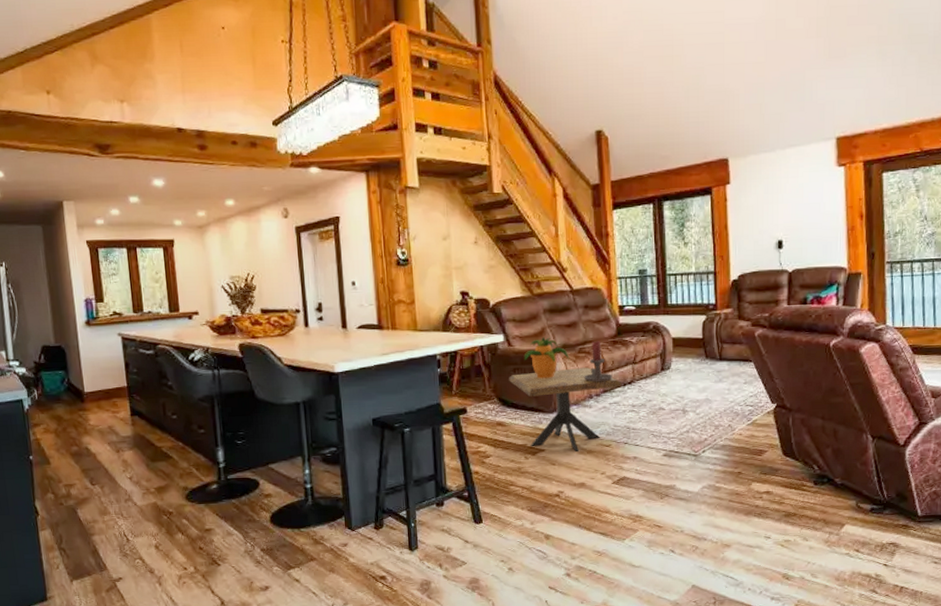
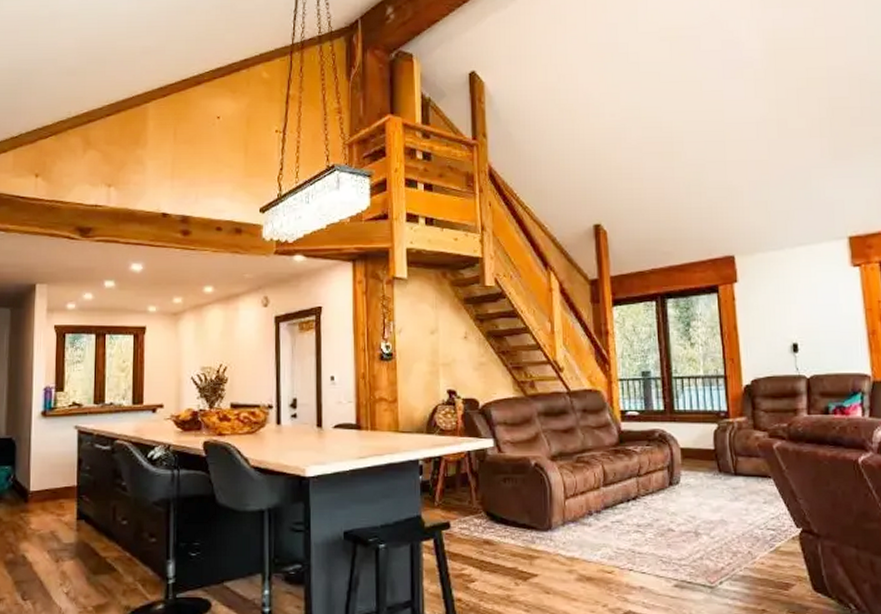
side table: present [509,367,622,451] -> none [498,479,626,578]
potted plant: present [524,337,569,379] -> none [515,443,566,491]
candle holder: present [584,341,613,383] -> none [582,449,615,497]

